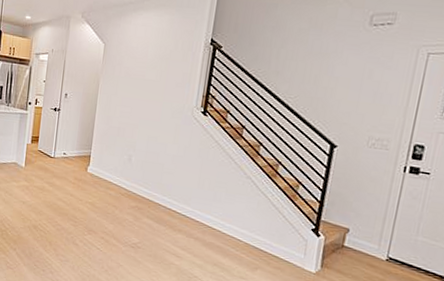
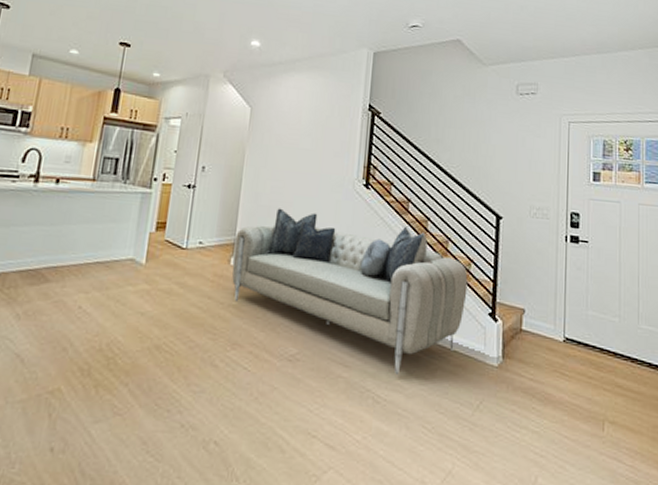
sofa: none [88,129,295,268] -> present [232,208,468,374]

